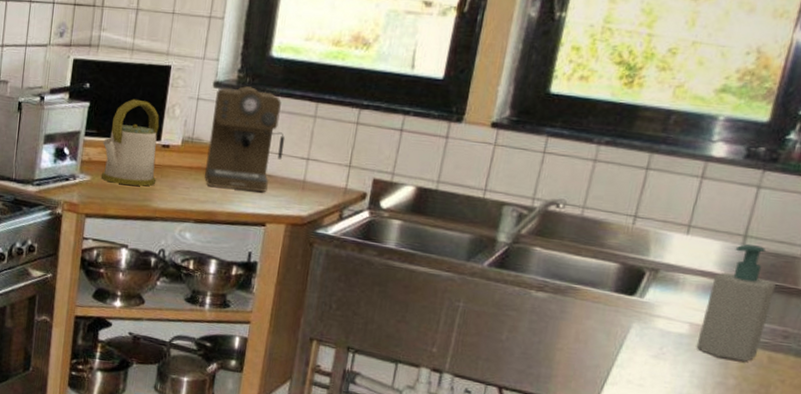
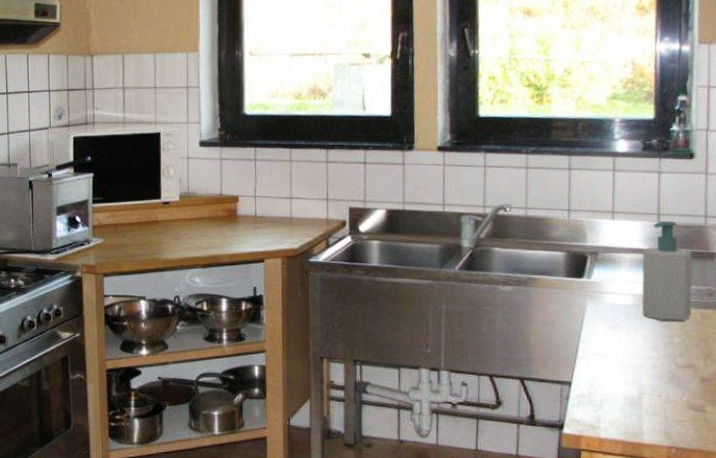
kettle: present [100,99,160,186] -> none [109,165,163,242]
coffee maker: present [205,83,286,192] -> none [203,141,269,234]

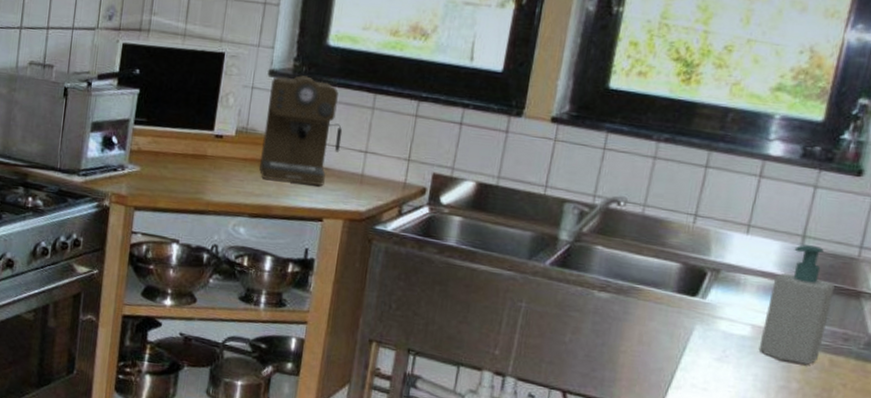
coffee maker: none [203,141,269,234] -> present [259,72,343,186]

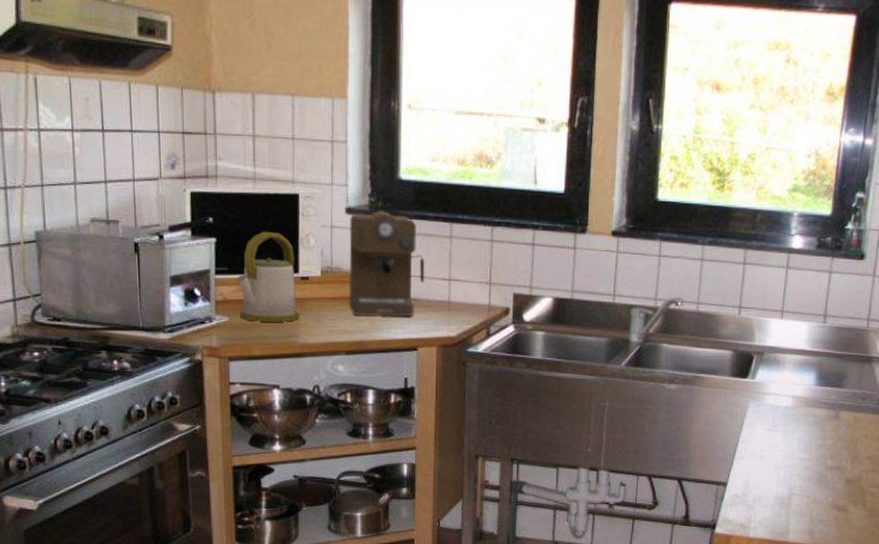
kettle: none [150,86,213,178] -> present [236,231,300,322]
soap bottle: present [758,244,835,365] -> none [800,323,852,423]

